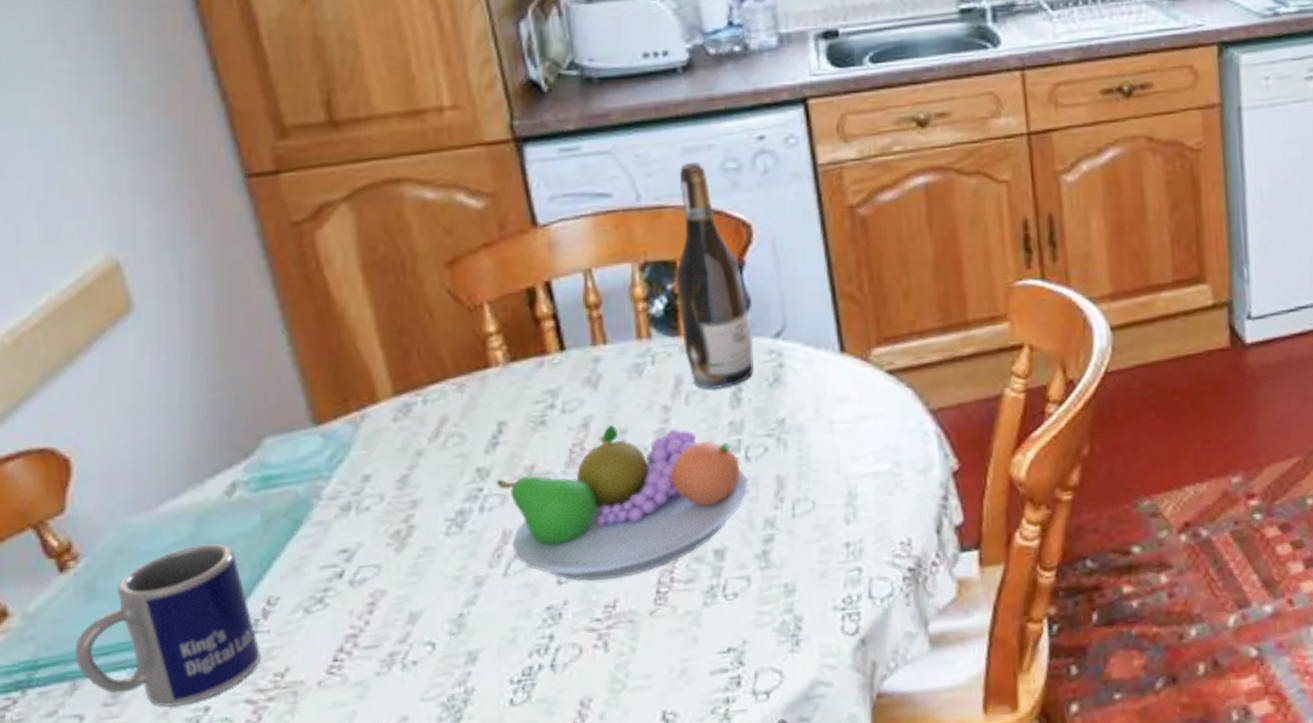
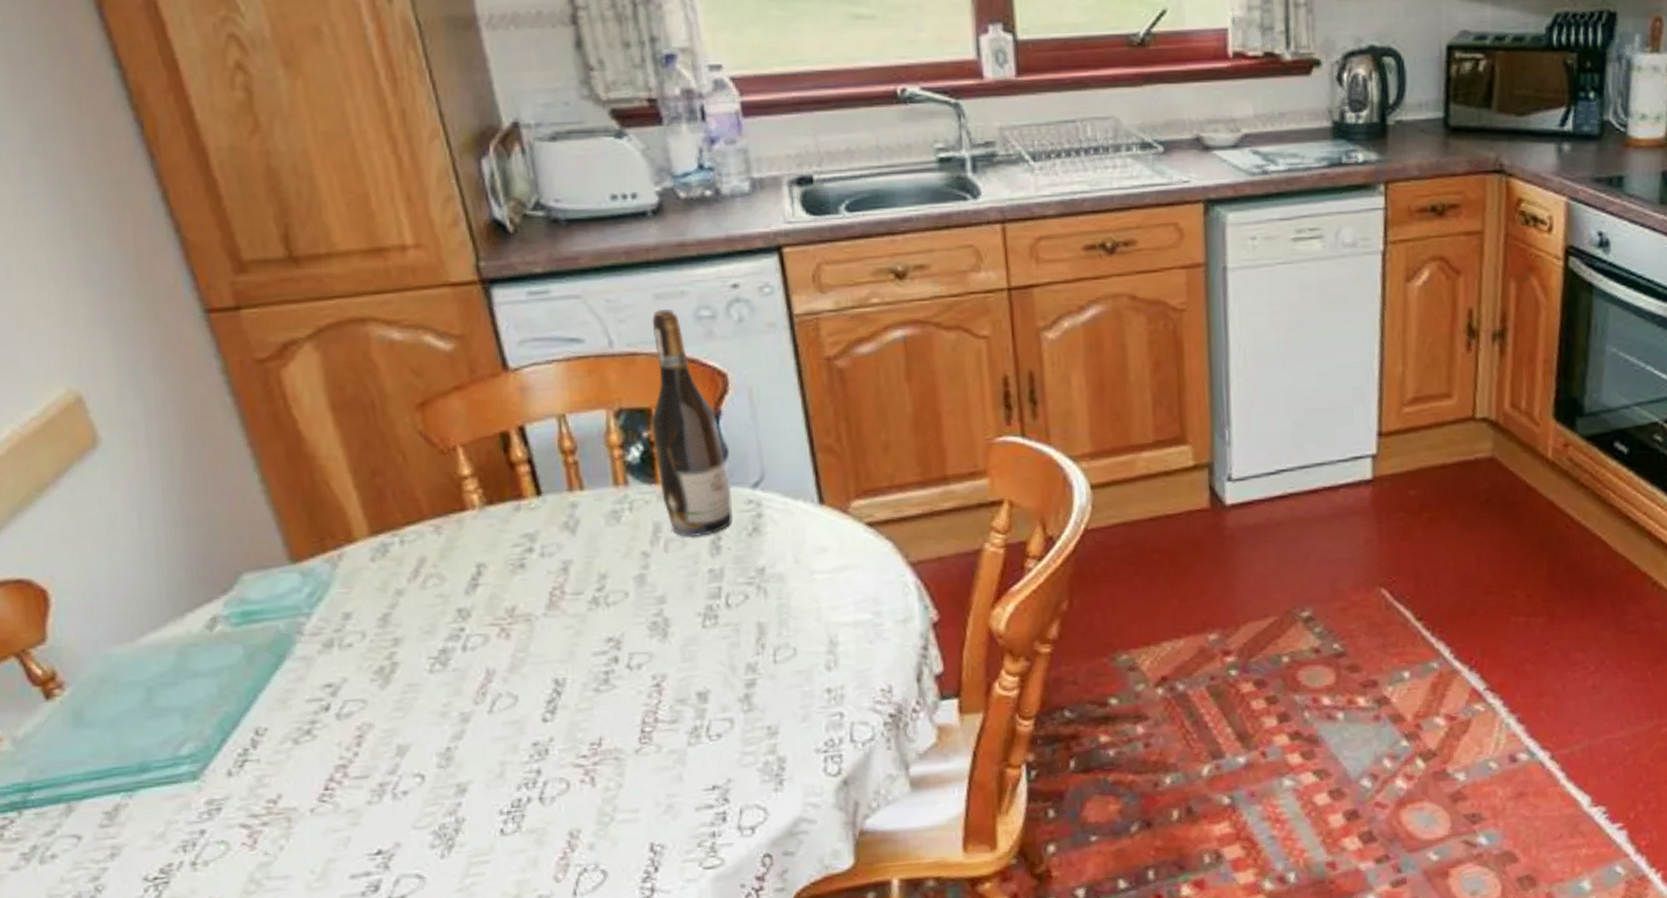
mug: present [74,543,260,708] -> none [67,675,252,830]
fruit bowl: present [497,425,749,582] -> none [478,570,730,720]

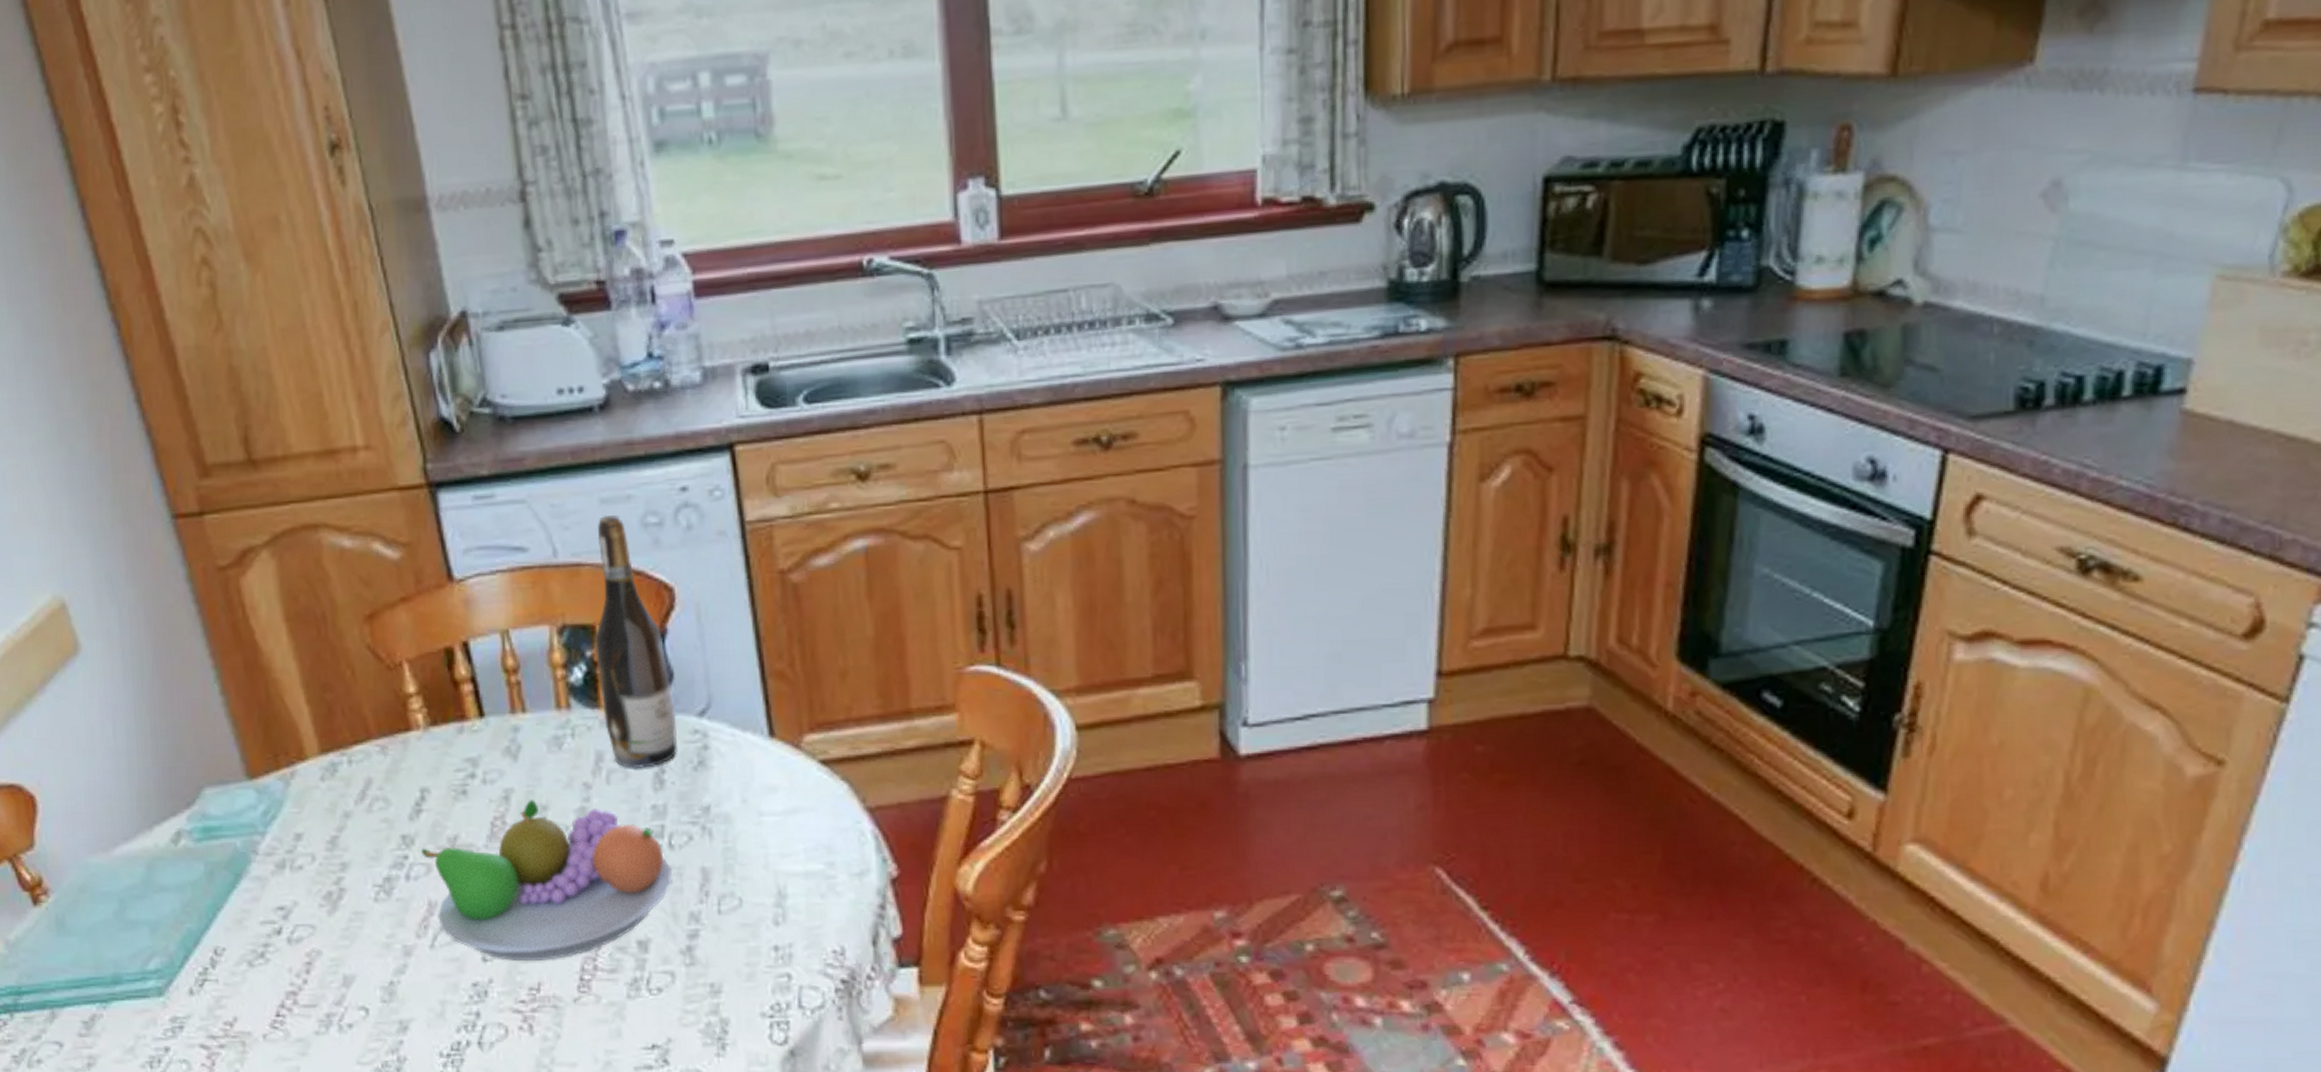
fruit bowl: none [478,570,730,720] -> present [421,800,673,961]

